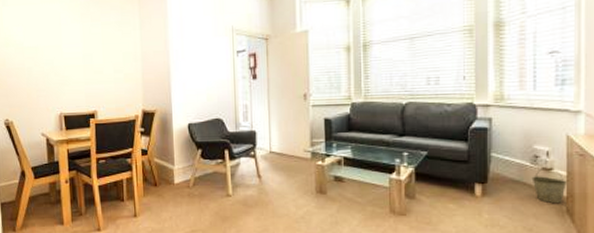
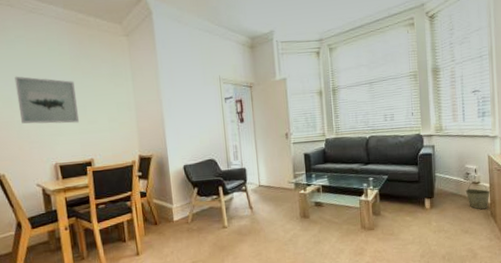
wall art: none [27,22,85,73] -> present [14,76,79,124]

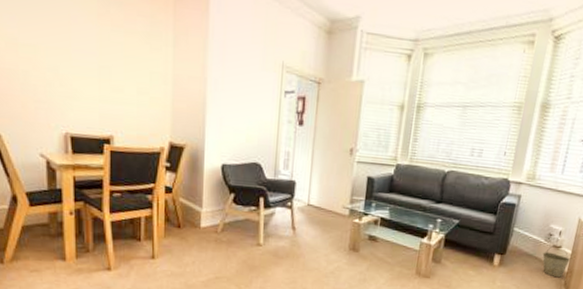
wall art: present [14,76,79,124] -> none [23,11,100,88]

